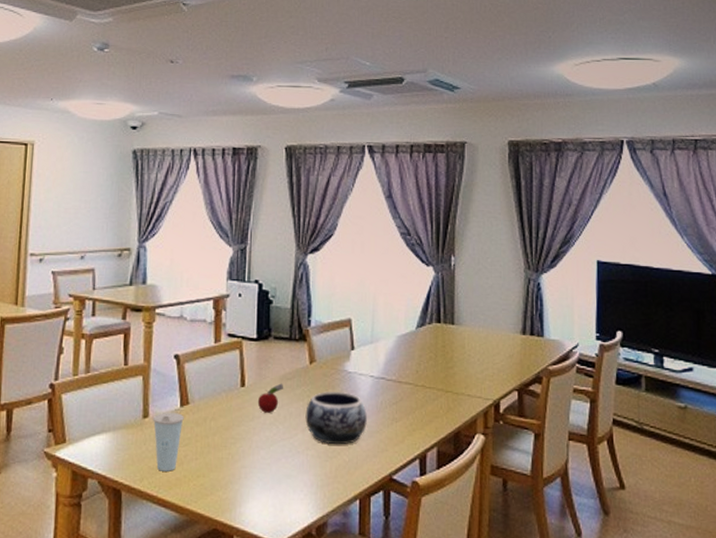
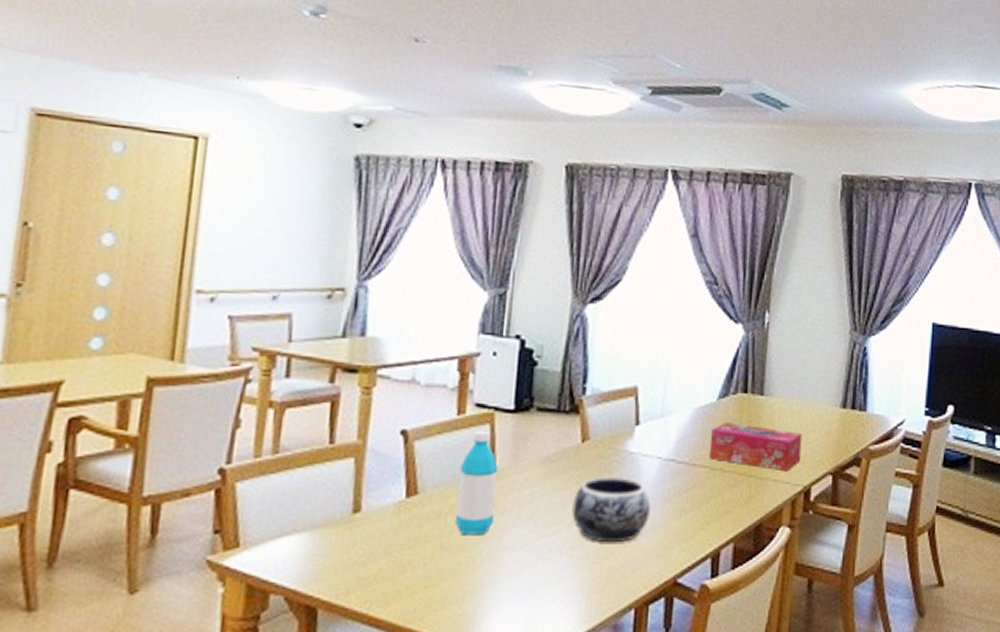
cup: present [152,412,184,471] -> none [366,504,410,582]
water bottle: none [218,355,247,436] -> present [455,430,498,534]
fruit: present [257,383,284,414] -> none [510,467,547,506]
tissue box: none [413,347,490,388] -> present [710,422,802,472]

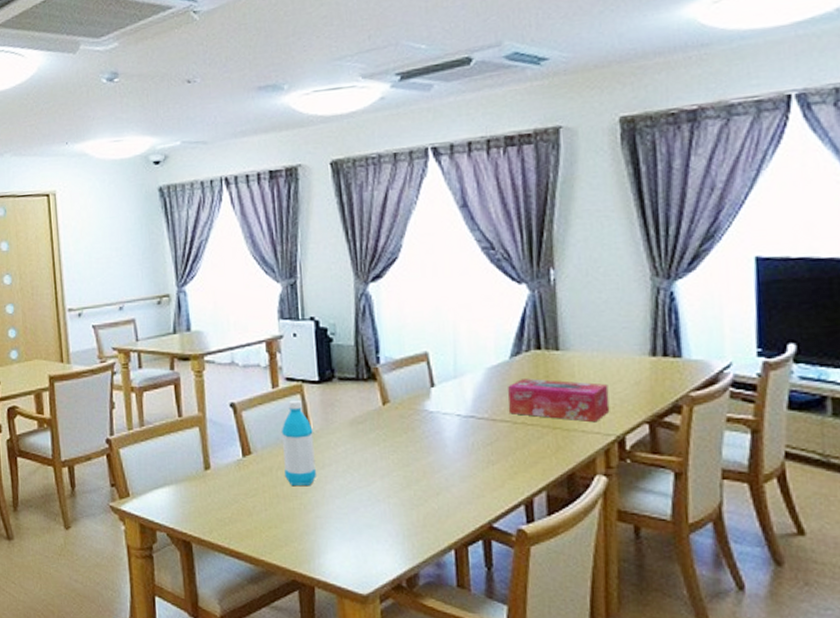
decorative bowl: present [572,477,651,543] -> none [382,434,457,492]

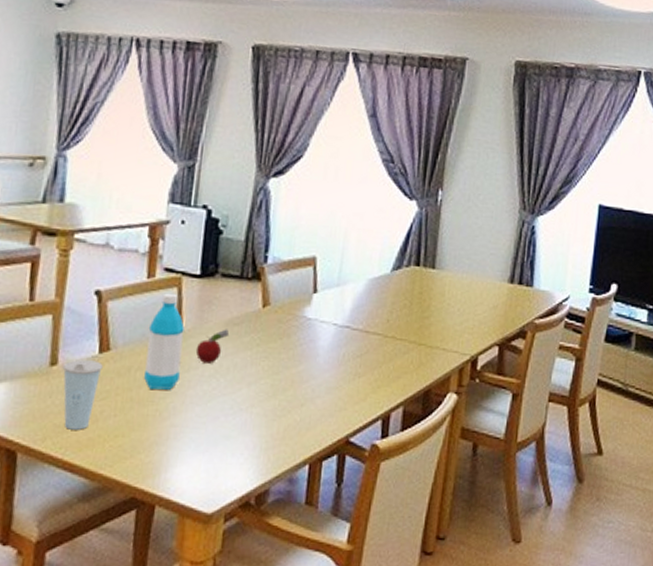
cup: none [214,462,248,523] -> present [62,359,103,430]
fruit: none [326,428,356,461] -> present [195,329,230,365]
tissue box: present [508,379,610,423] -> none [383,293,471,342]

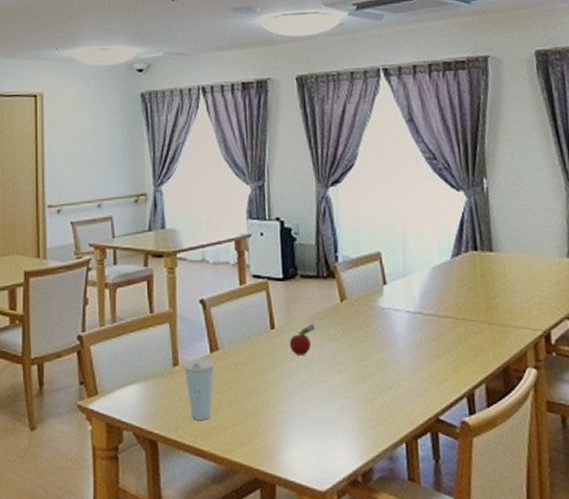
water bottle: present [144,293,185,390] -> none [247,296,279,381]

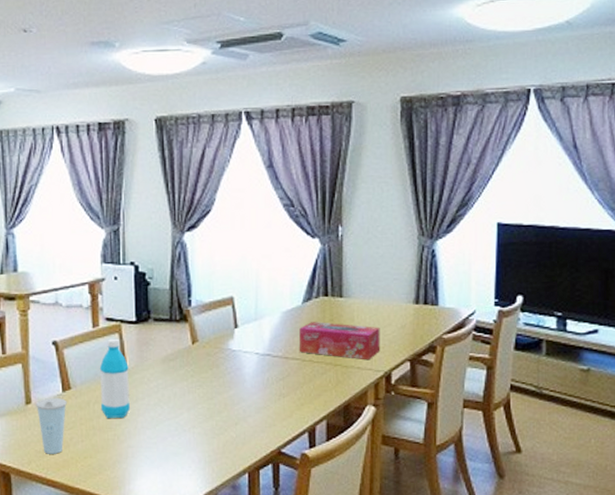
water bottle: none [247,296,279,381] -> present [99,338,130,418]
fruit: present [289,323,316,357] -> none [140,364,167,395]
tissue box: none [450,277,537,319] -> present [299,322,380,360]

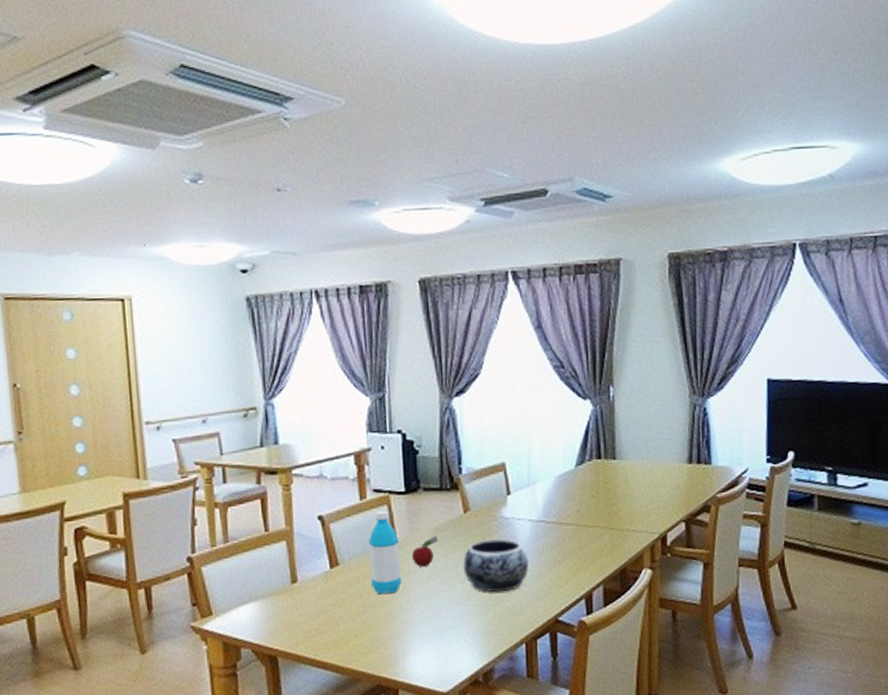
cup: present [35,397,67,454] -> none [302,574,335,634]
fruit: none [140,364,167,395] -> present [411,535,439,568]
decorative bowl: none [190,370,253,422] -> present [463,539,529,593]
tissue box: present [299,322,380,360] -> none [573,485,655,523]

